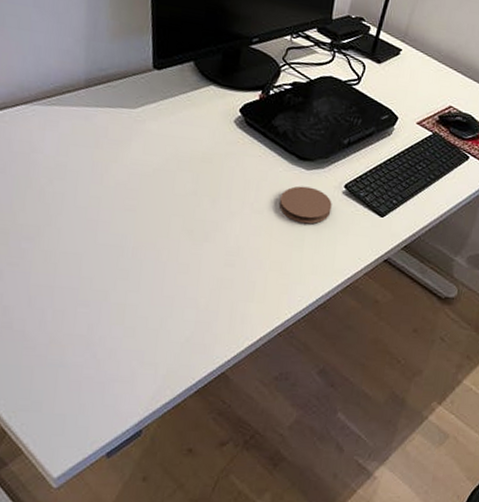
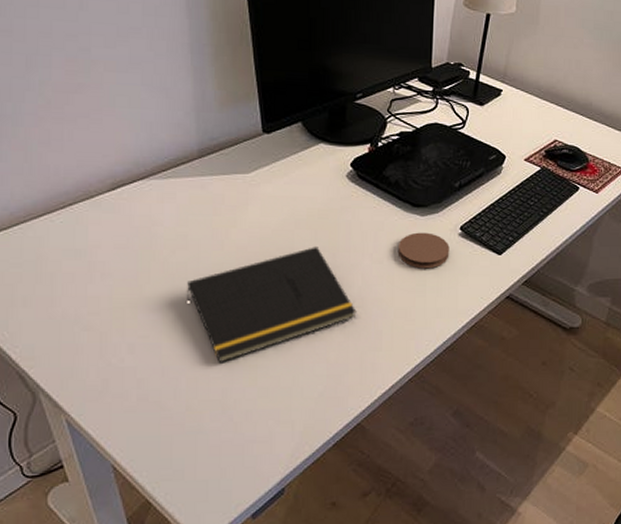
notepad: none [61,190,232,299] -> present [187,247,357,364]

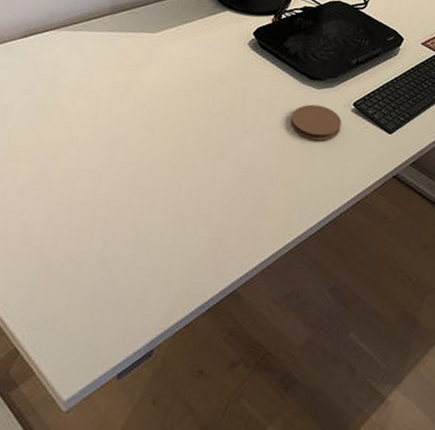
notepad: present [187,247,357,364] -> none [81,109,245,216]

